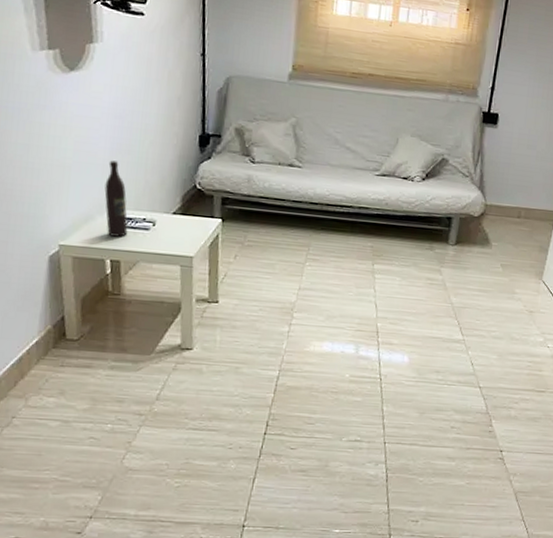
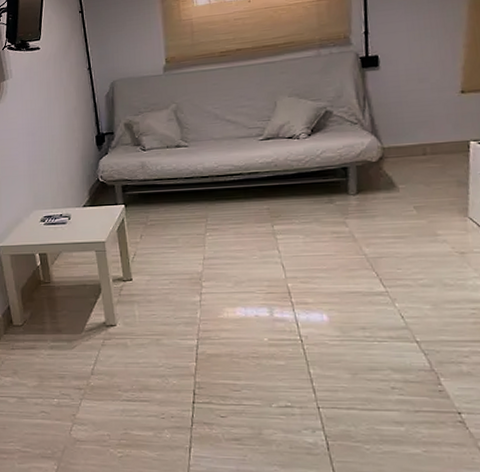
wine bottle: present [104,160,128,237] -> none [27,170,50,234]

